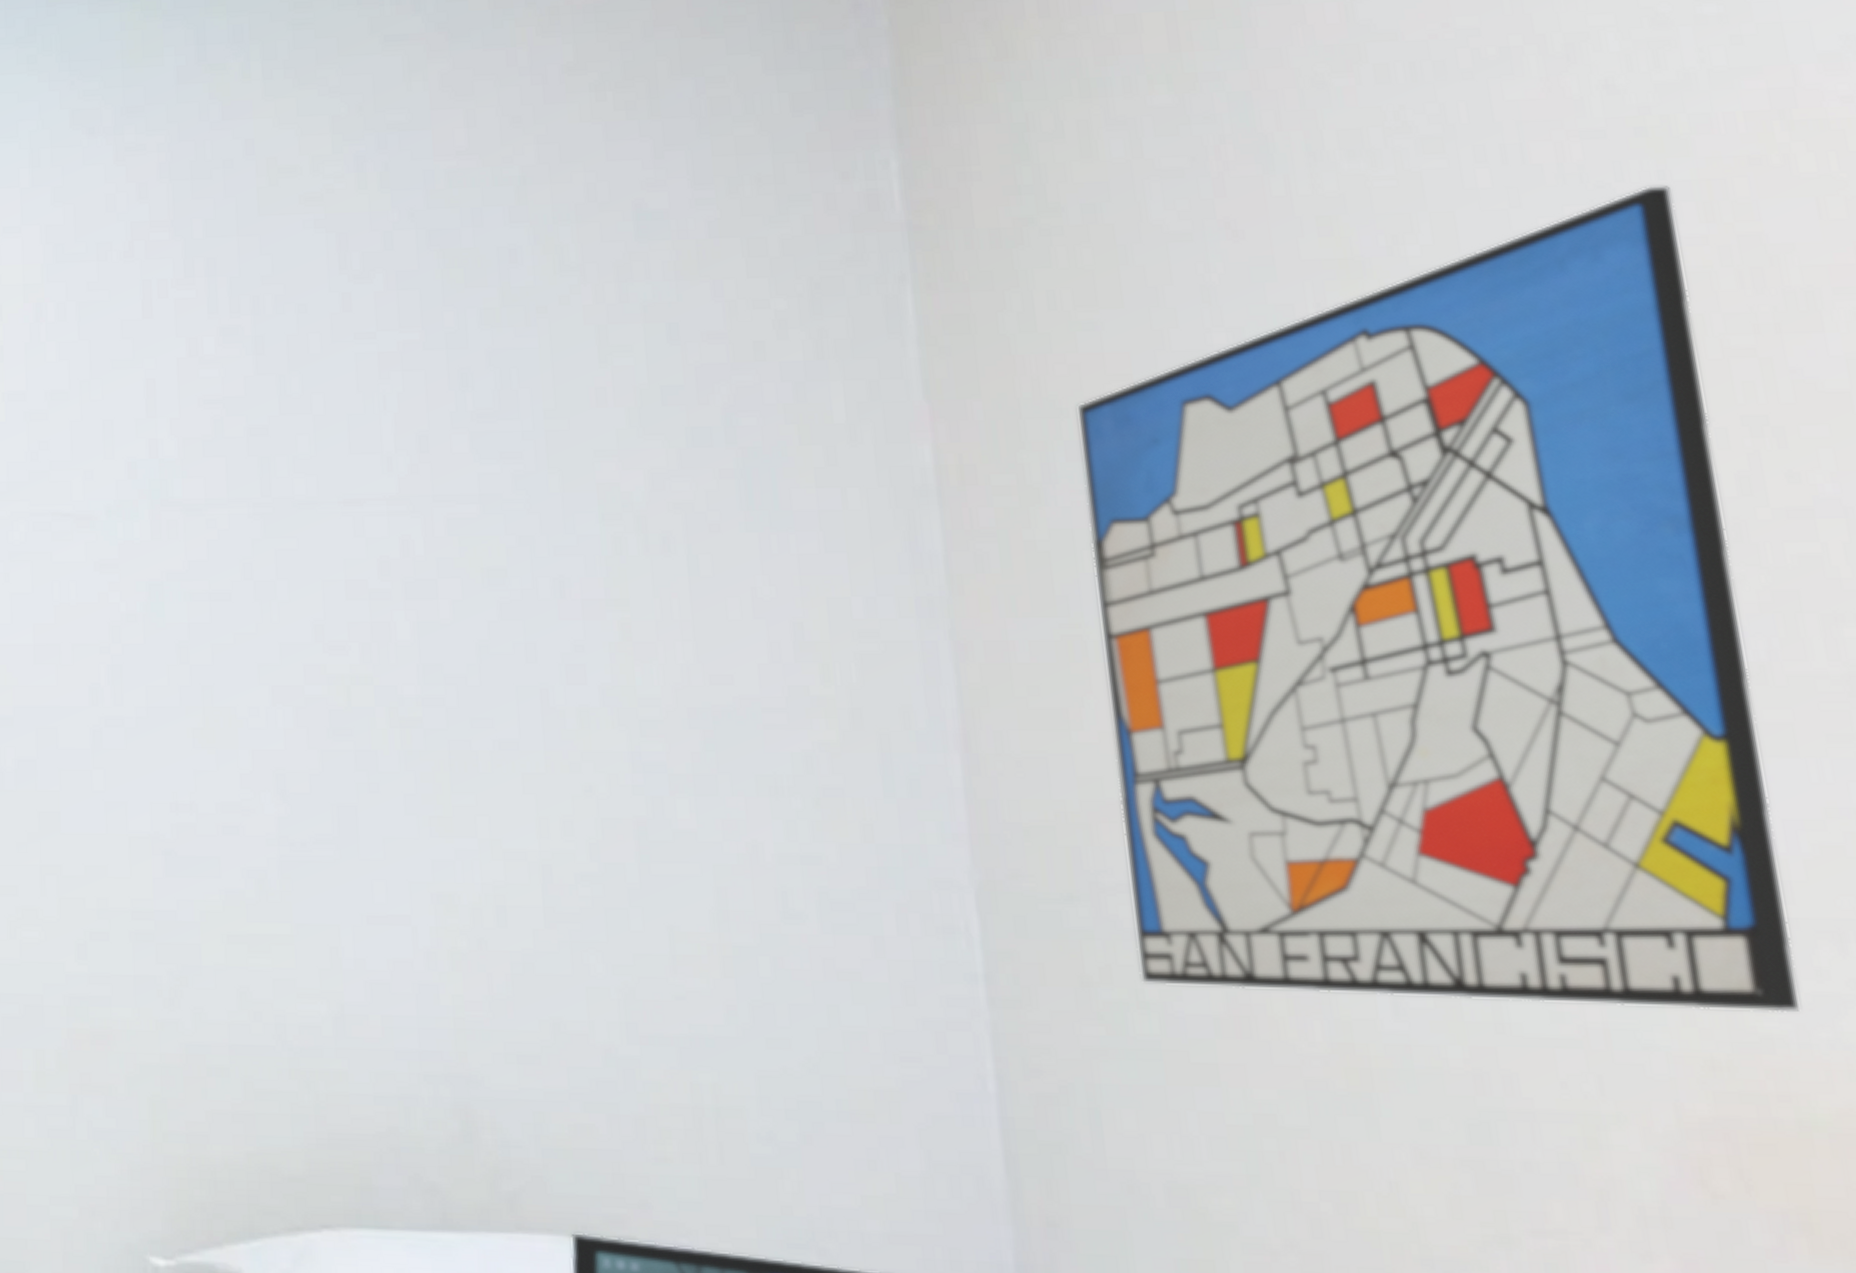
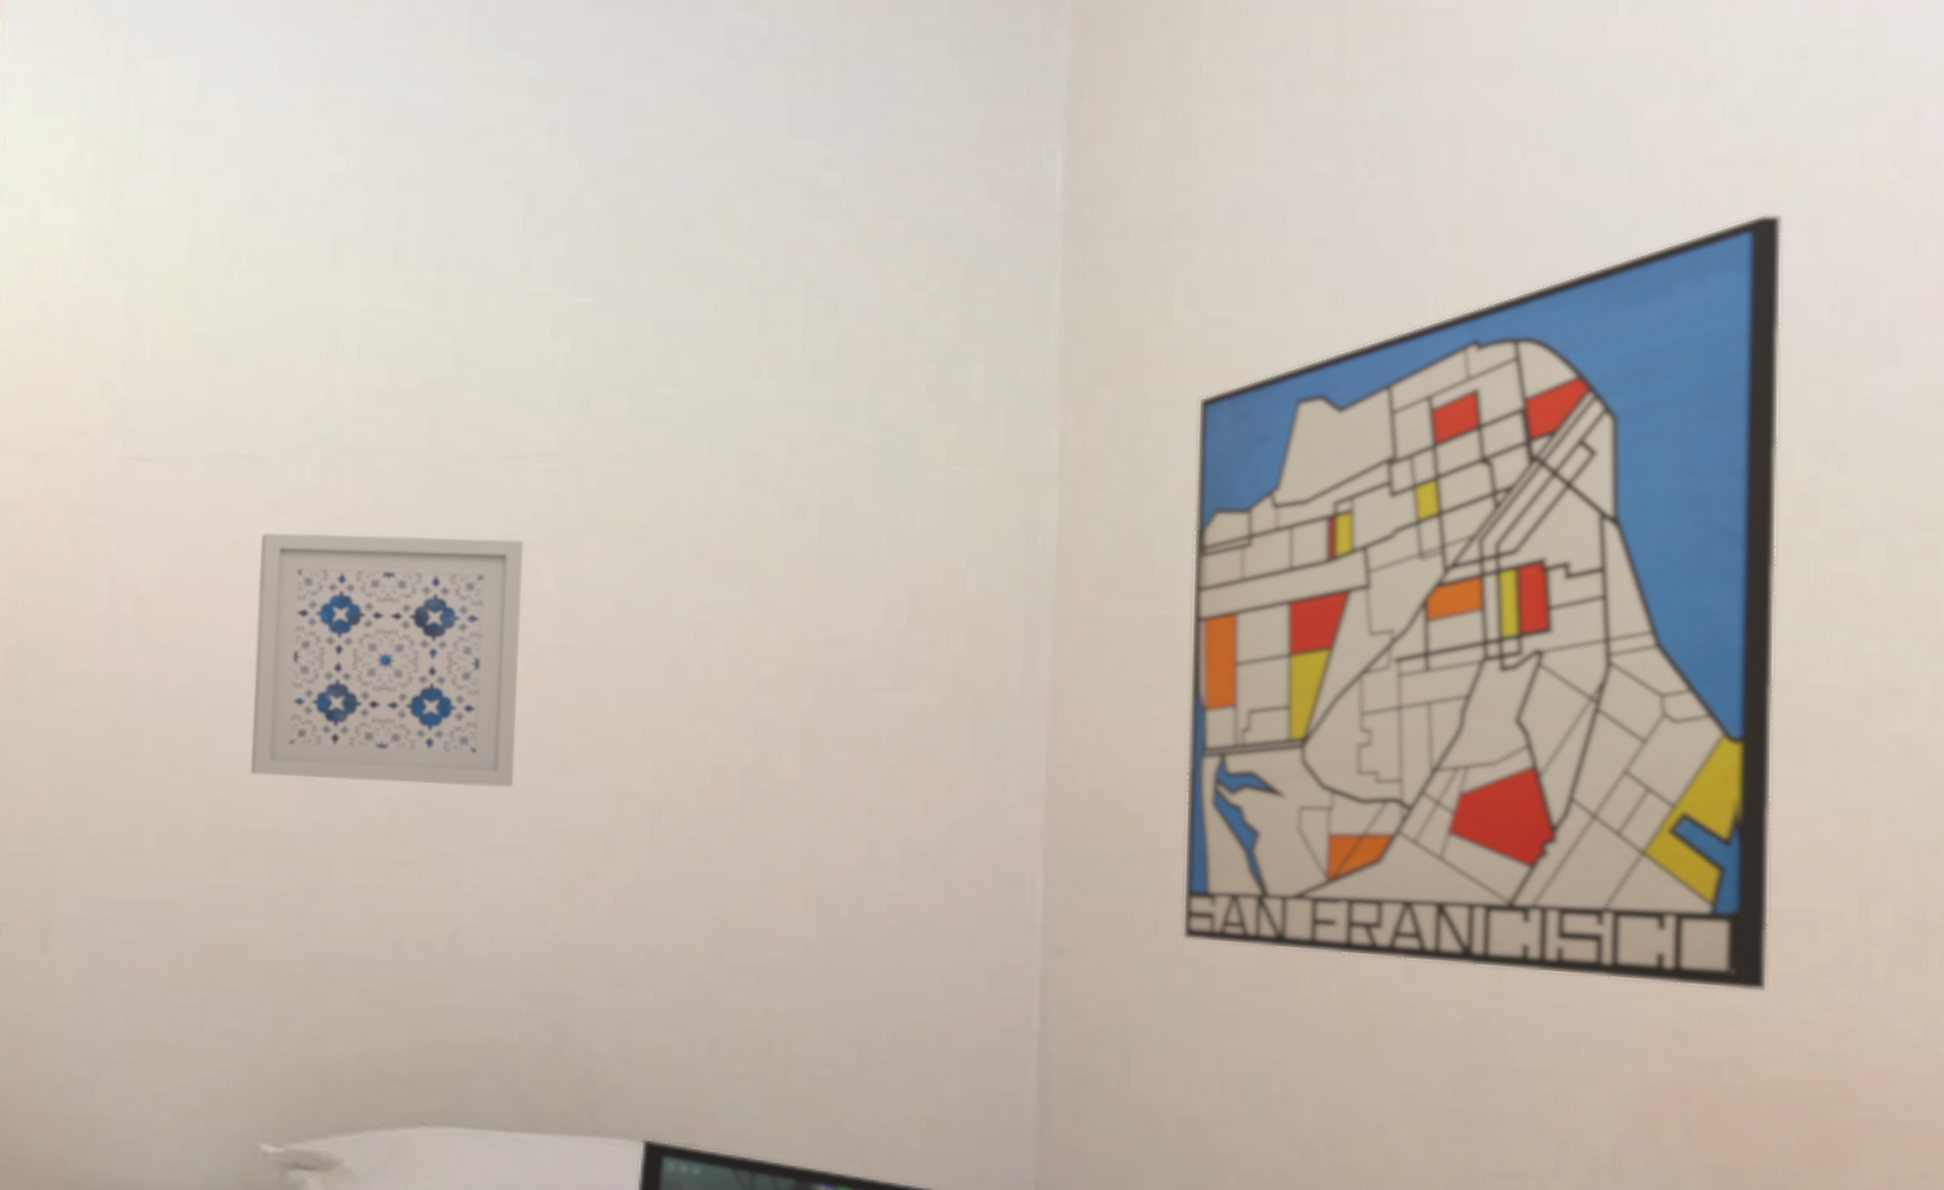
wall art: none [93,587,388,853] -> present [251,532,525,788]

